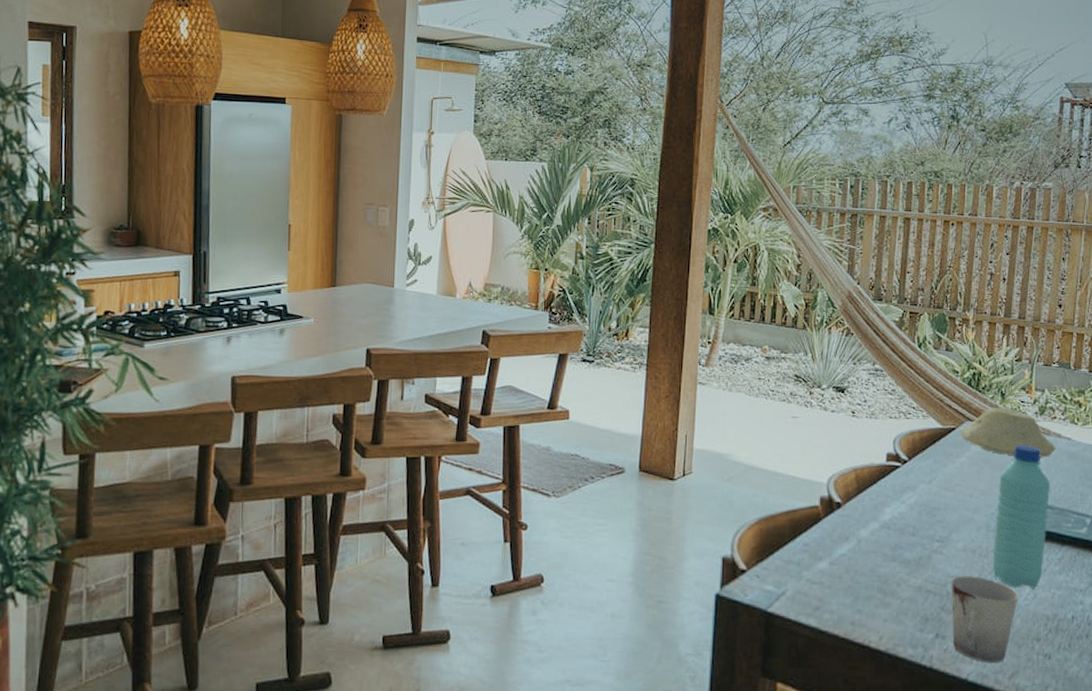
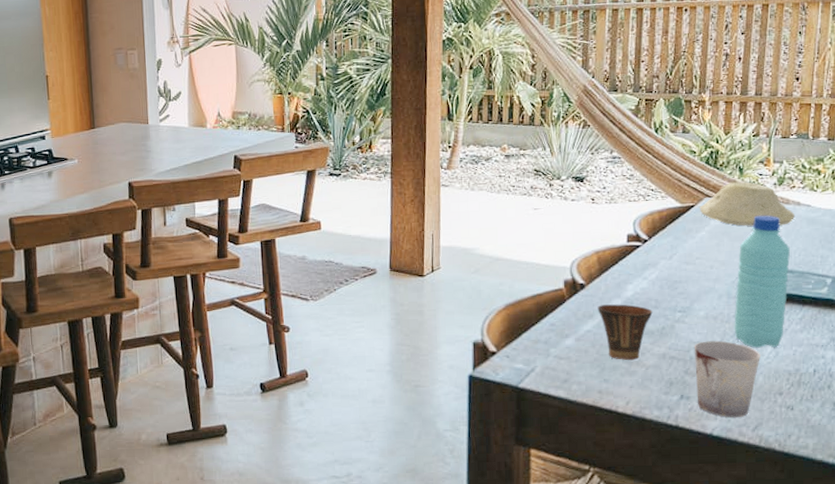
cup: none [853,527,910,591] -> present [597,304,653,361]

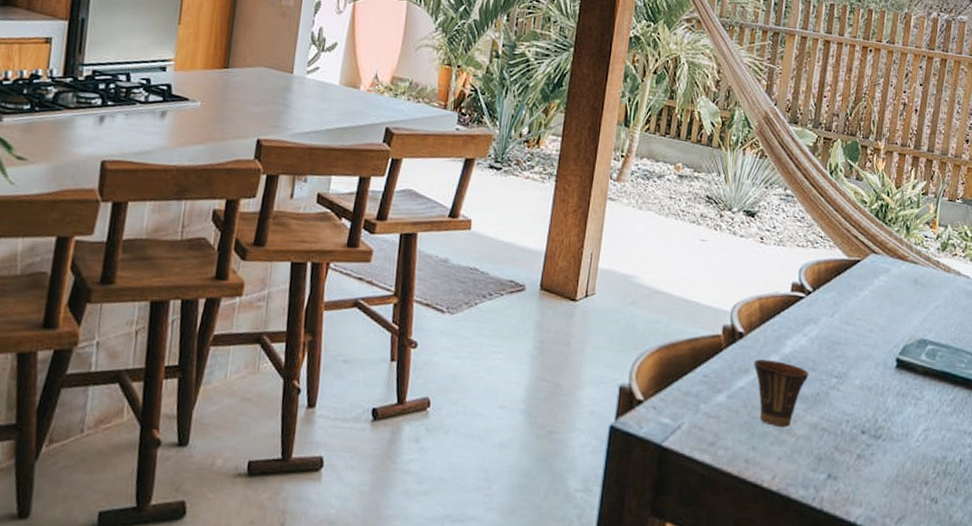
cup: present [694,340,760,418] -> none [844,414,910,507]
bowl: present [699,182,796,226] -> none [864,241,955,295]
water bottle: present [734,215,790,348] -> none [887,280,947,429]

